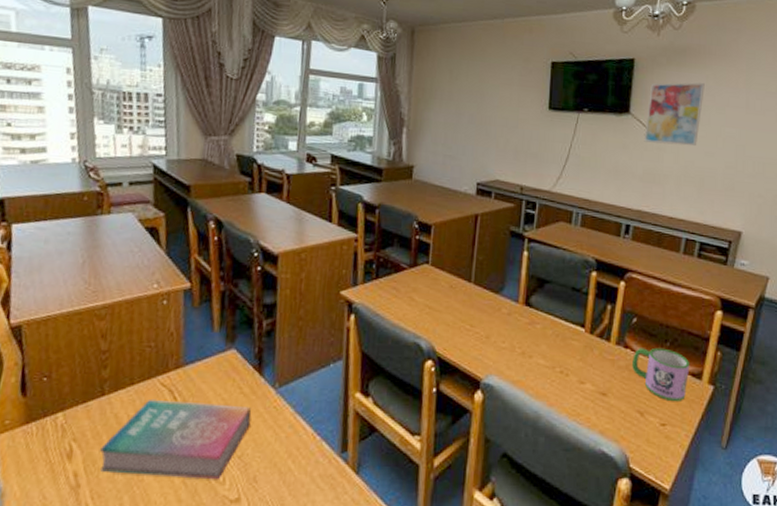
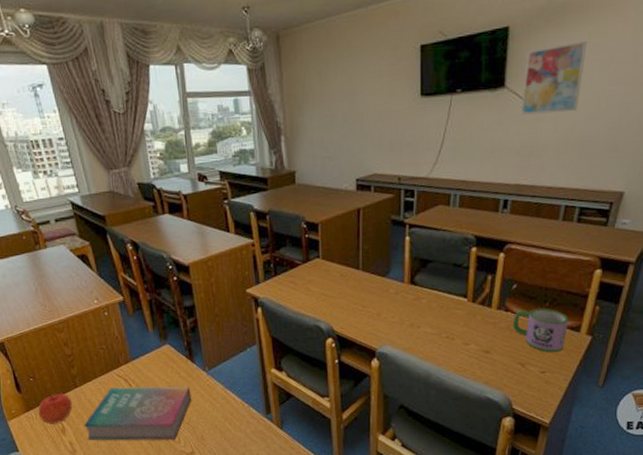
apple: none [41,402,92,445] -> present [38,394,72,424]

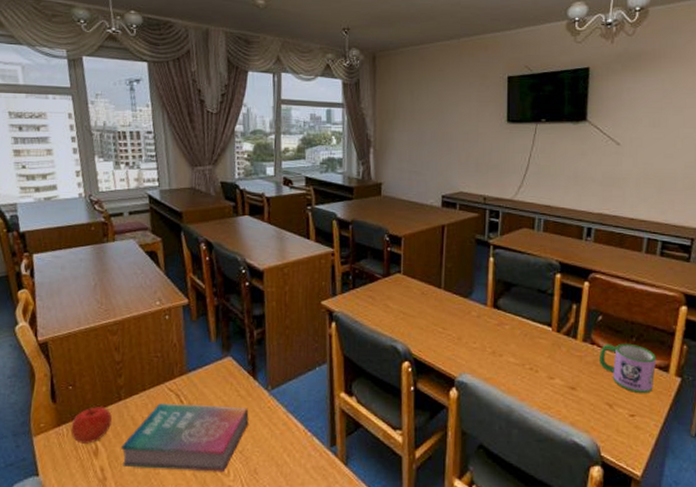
wall art: present [520,41,587,115] -> none [602,86,661,149]

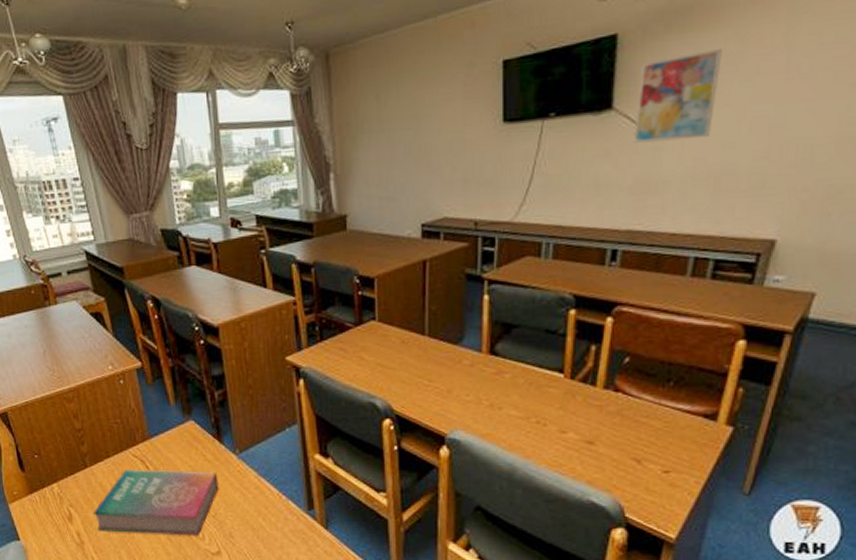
apple: present [71,407,112,444] -> none [42,474,81,510]
mug: present [600,343,657,394] -> none [625,388,702,447]
wall art: none [602,86,661,149] -> present [633,49,722,143]

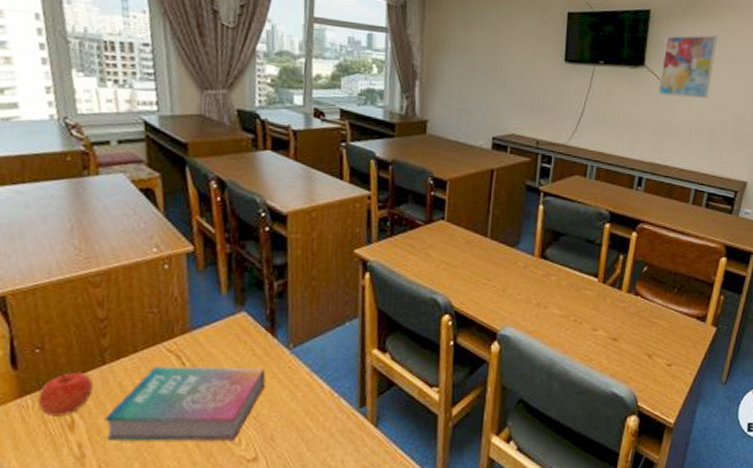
apple: none [42,474,81,510] -> present [37,373,93,417]

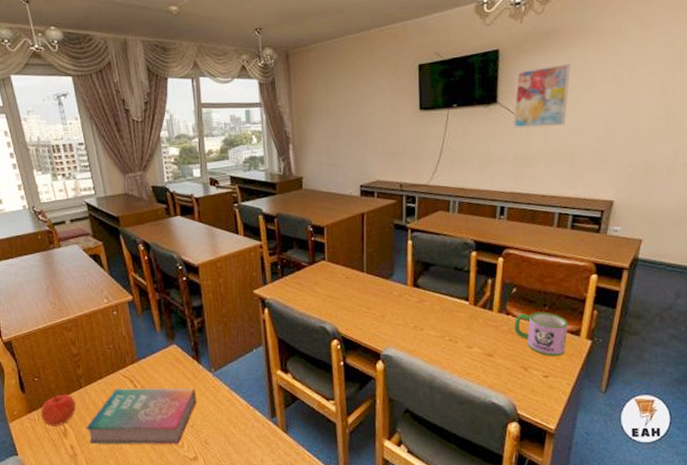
mug: none [642,294,696,344] -> present [514,312,569,357]

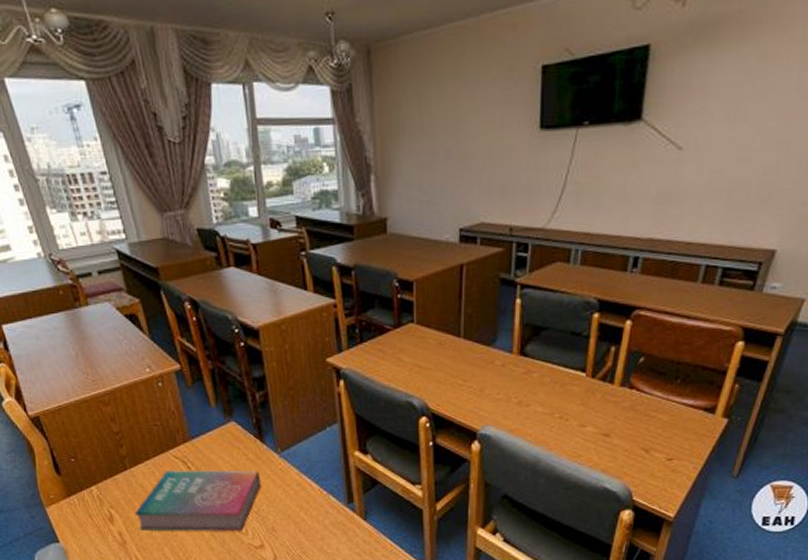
apple: present [41,394,76,427] -> none [81,477,121,512]
wall art: present [513,64,571,128] -> none [658,65,743,154]
mug: present [514,312,569,357] -> none [638,385,703,438]

